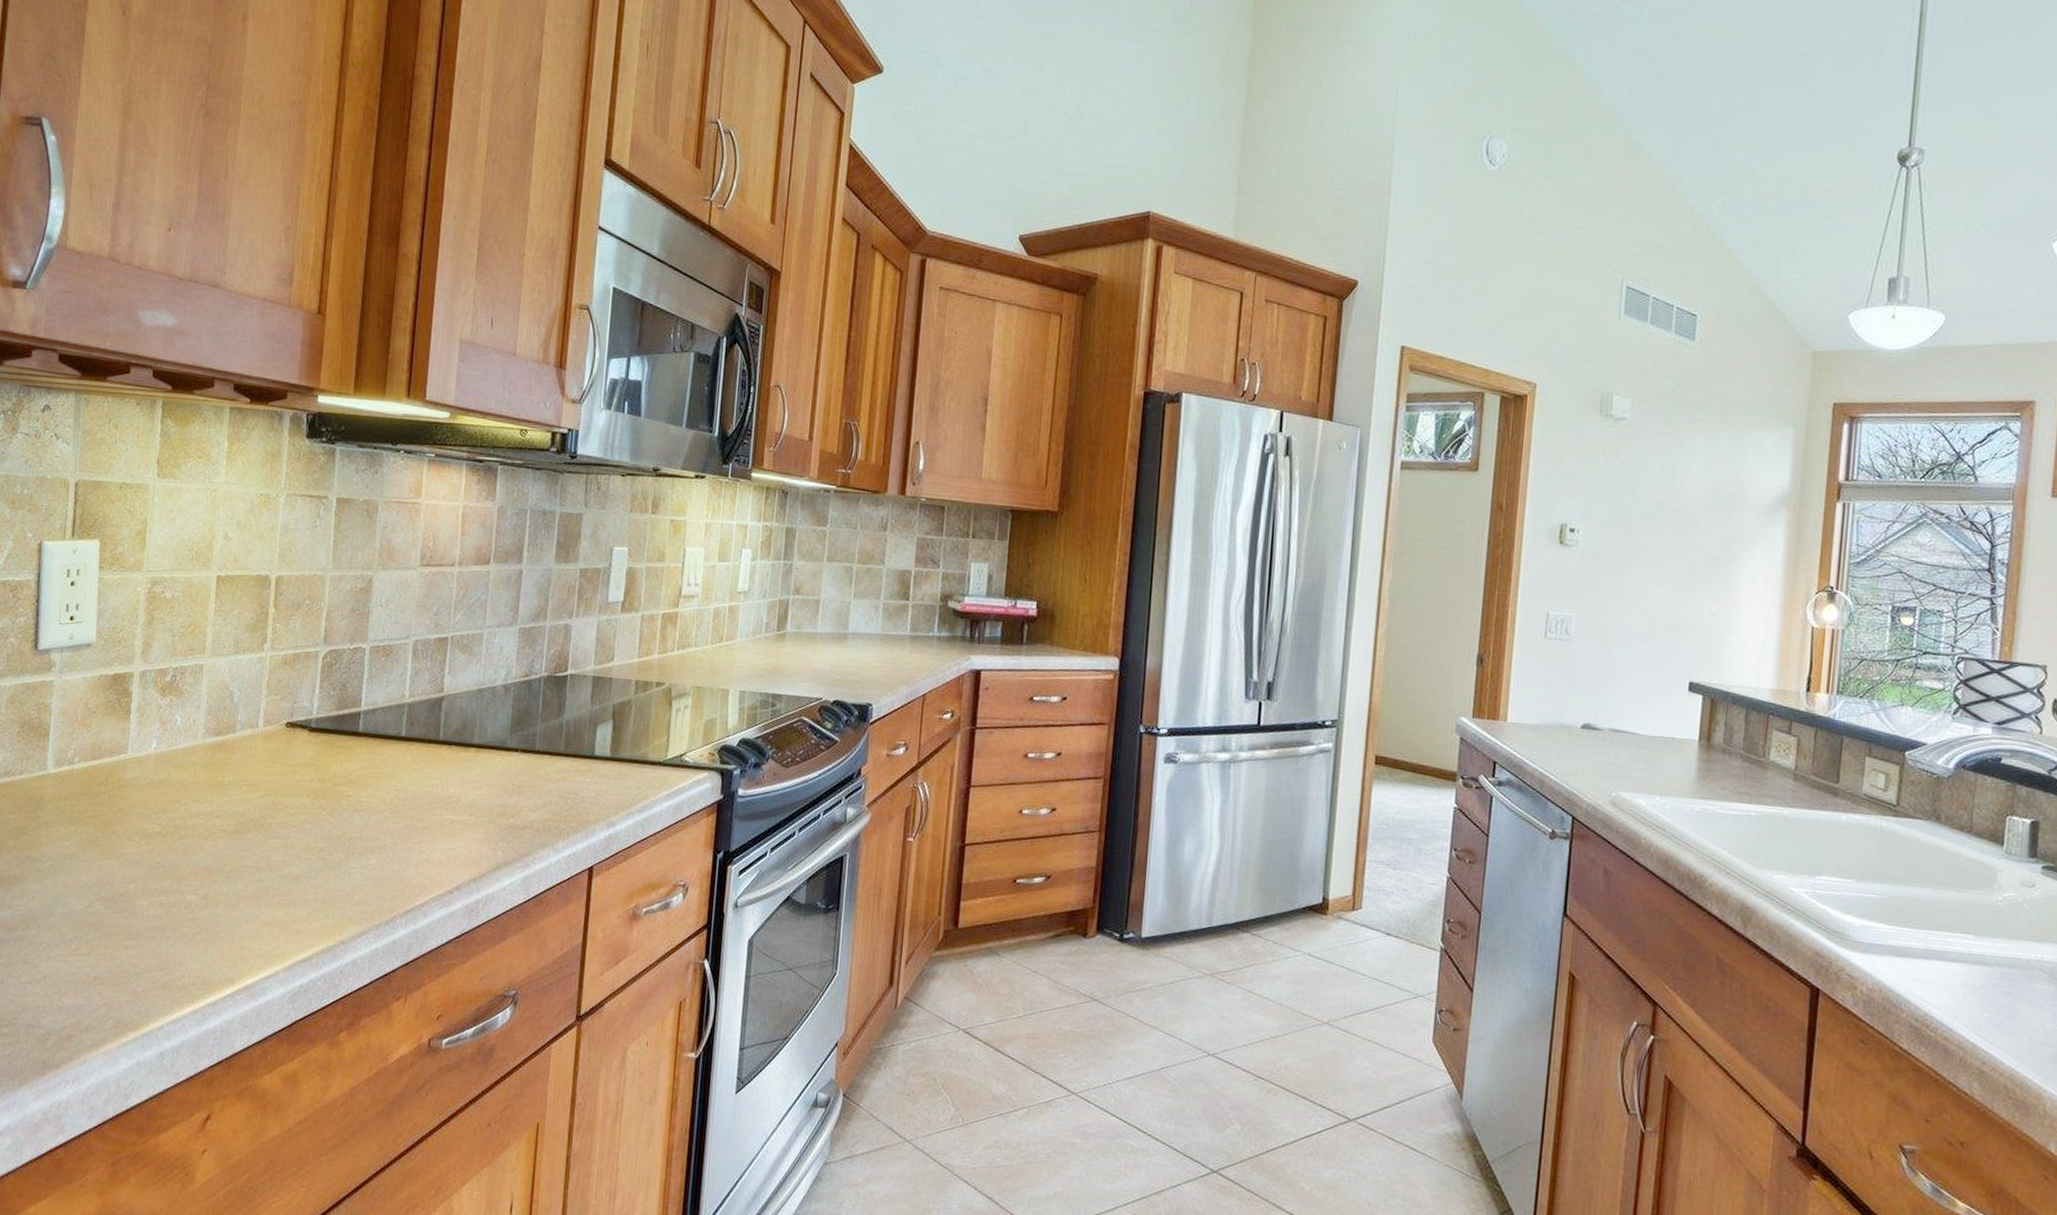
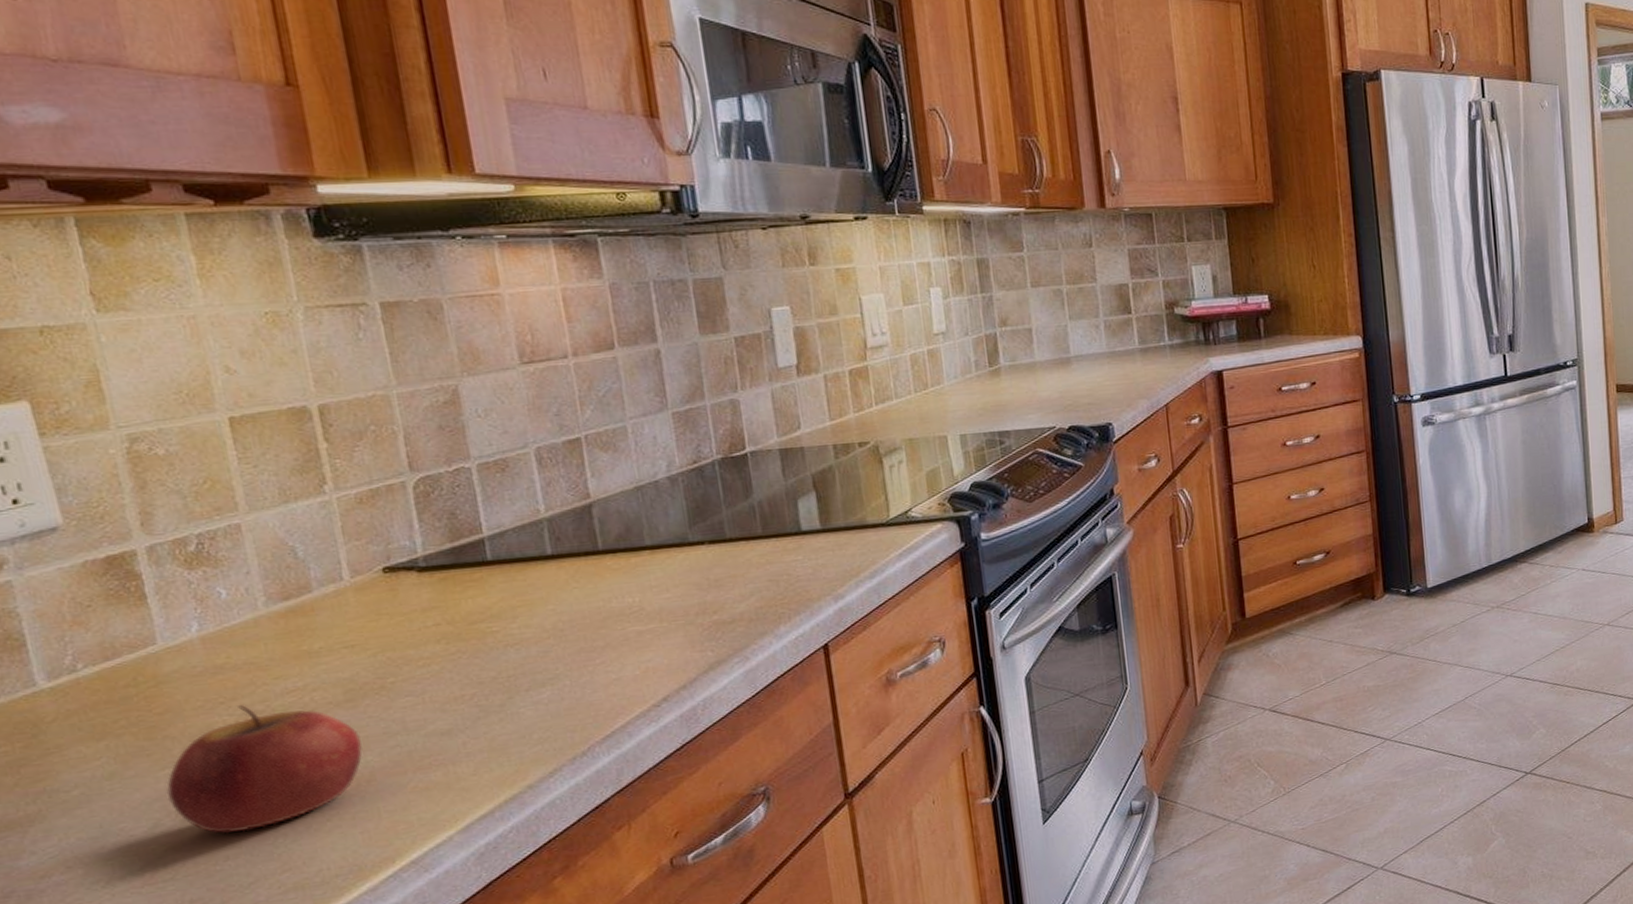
apple: none [102,818,237,928] -> present [166,705,363,834]

